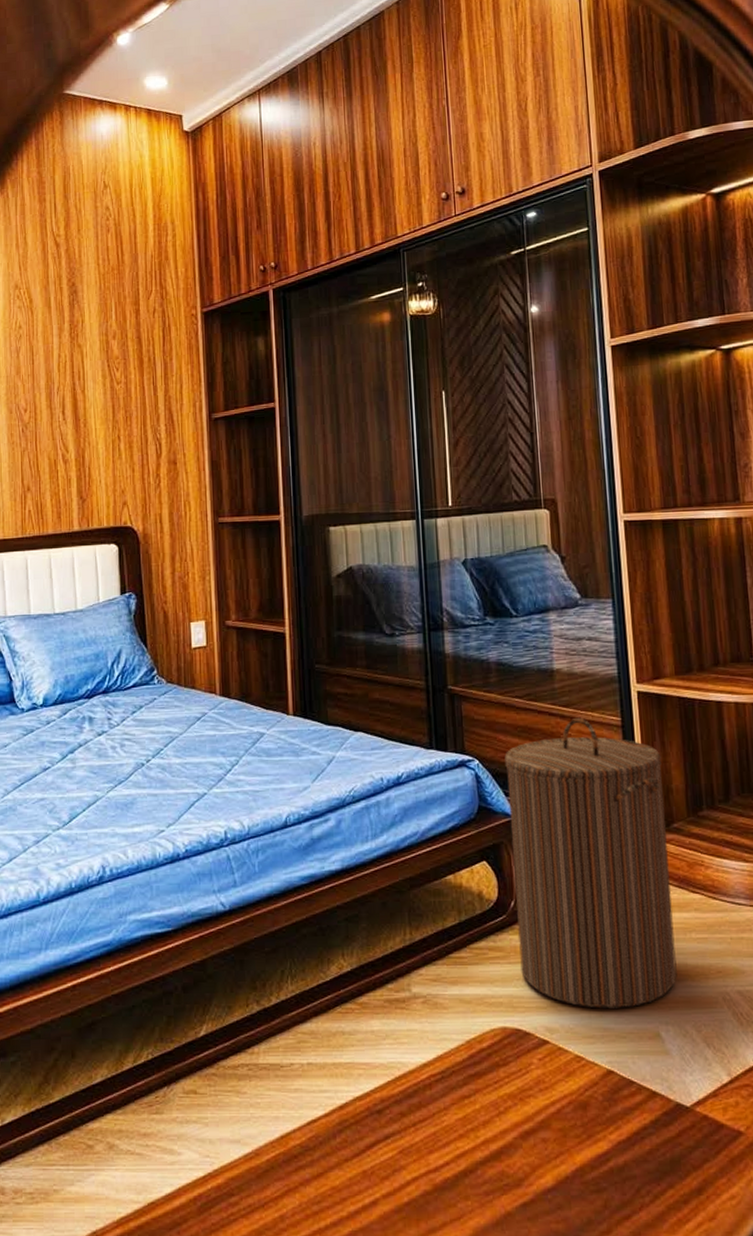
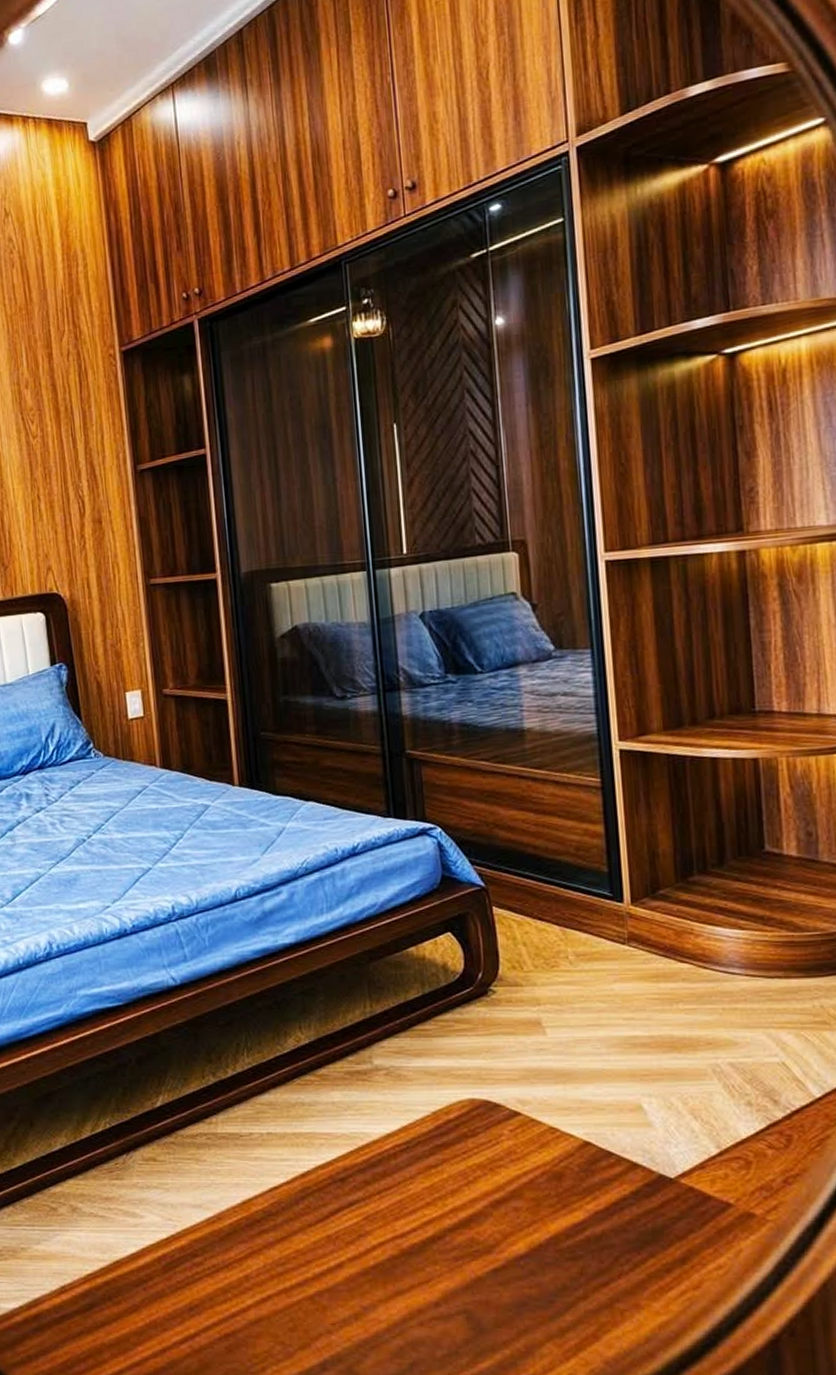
laundry hamper: present [504,717,677,1009] -> none [470,779,662,1081]

